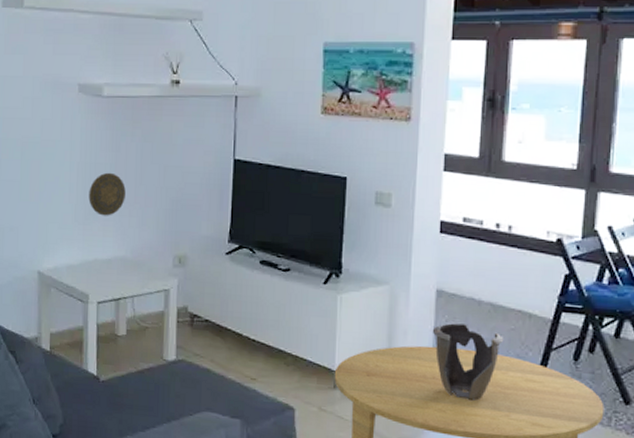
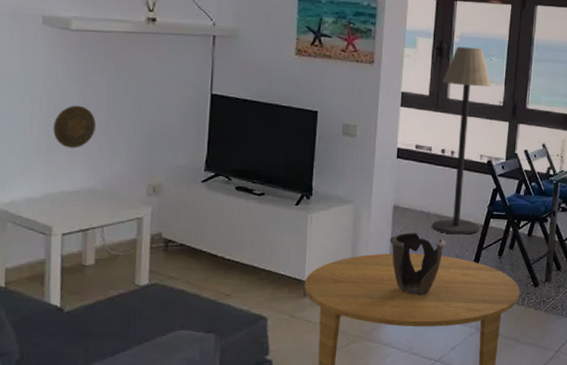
floor lamp: none [485,96,561,331] -> present [432,46,492,235]

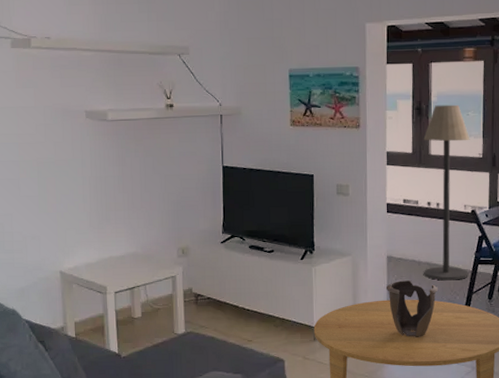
decorative plate: present [53,105,96,148] -> none [101,183,133,220]

